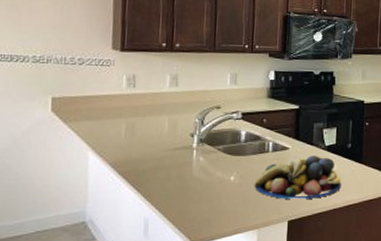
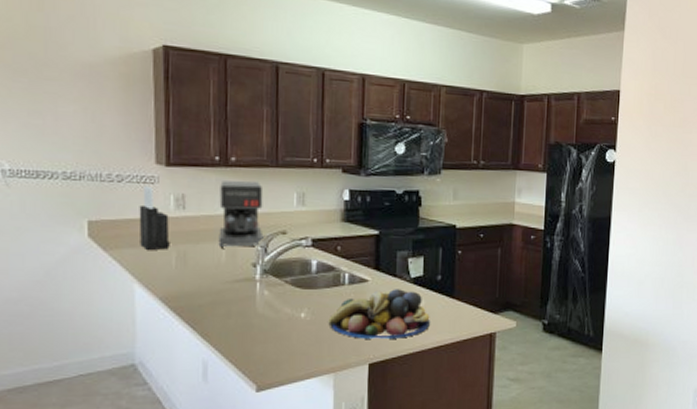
knife block: none [95,67,121,123] -> present [139,185,170,251]
coffee maker: none [162,63,202,121] -> present [218,180,264,248]

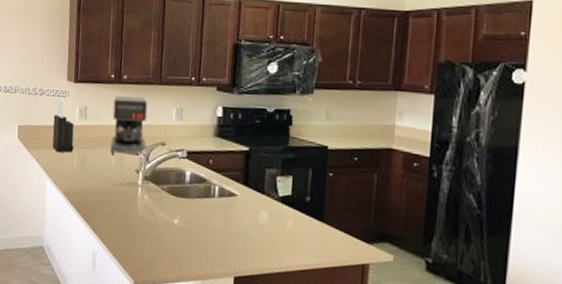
fruit bowl: present [328,289,430,339] -> none [198,205,297,256]

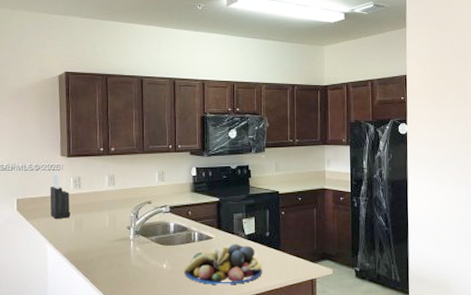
coffee maker: present [110,96,148,156] -> none [103,164,135,216]
fruit bowl: none [198,205,297,256] -> present [184,244,262,285]

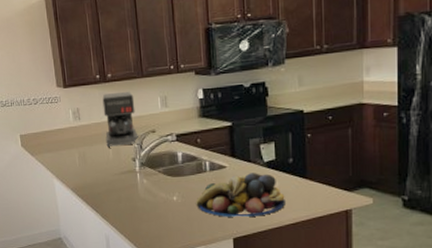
knife block: present [50,172,71,220] -> none [50,104,74,154]
coffee maker: none [103,164,135,216] -> present [102,91,139,148]

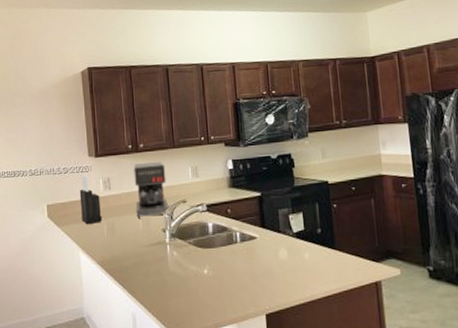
knife block: none [50,104,74,154] -> present [79,174,102,225]
fruit bowl: present [196,173,285,217] -> none [227,244,316,291]

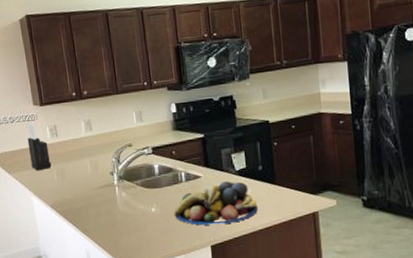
coffee maker: present [134,161,169,218] -> none [79,107,116,163]
fruit bowl: none [227,244,316,291] -> present [174,181,258,225]

